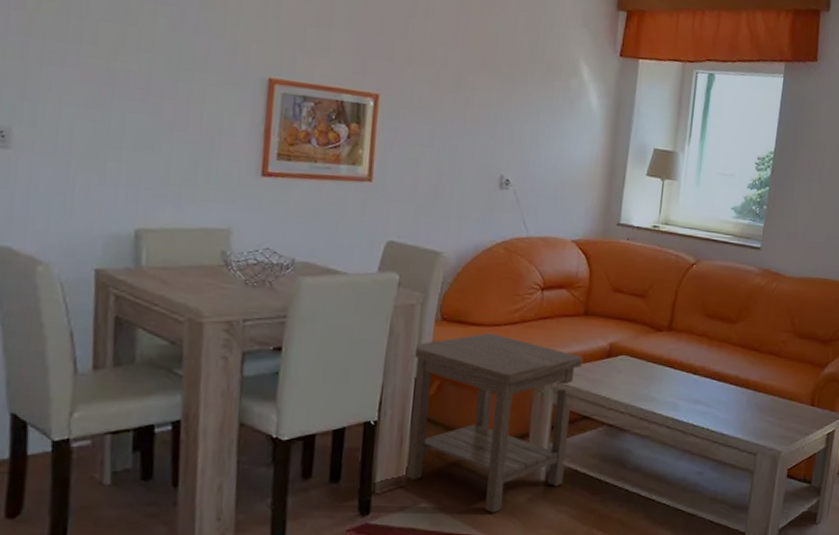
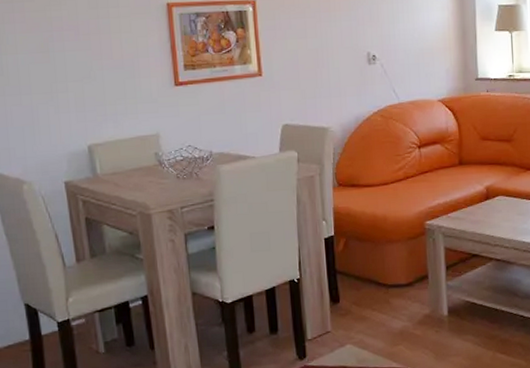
side table: present [406,333,584,513] -> none [319,191,465,347]

